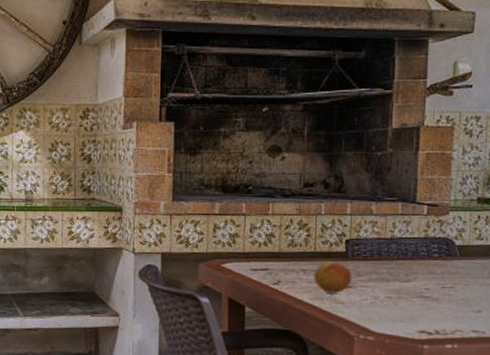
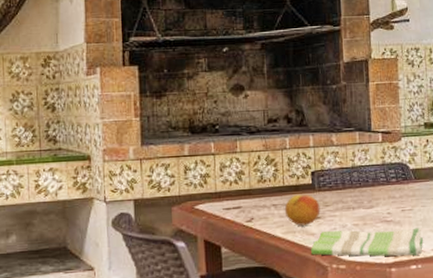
dish towel: none [338,301,464,335] -> present [311,227,424,257]

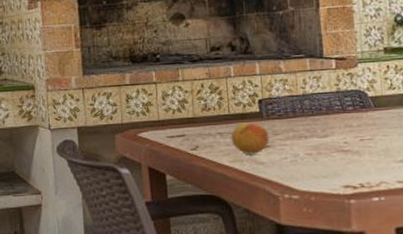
dish towel: present [311,227,424,257] -> none [261,158,387,188]

